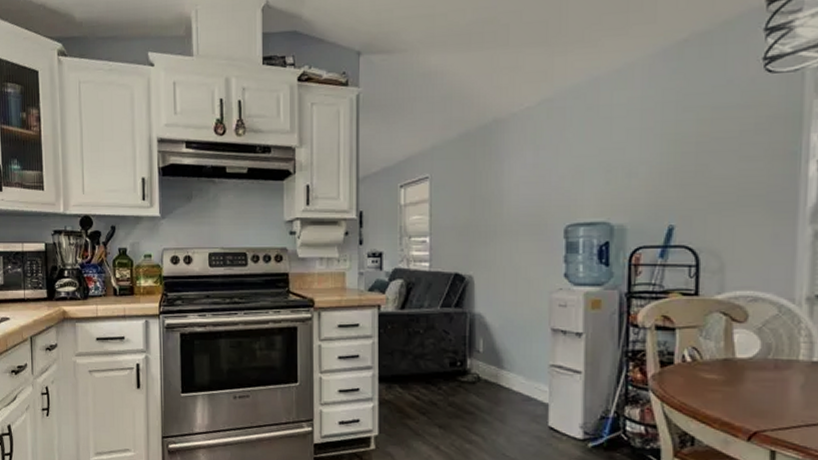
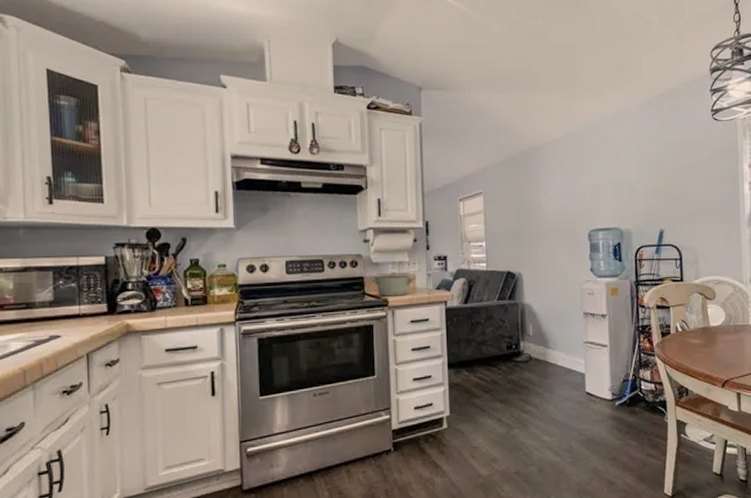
saucepan: none [296,269,346,297] -> present [370,272,416,297]

